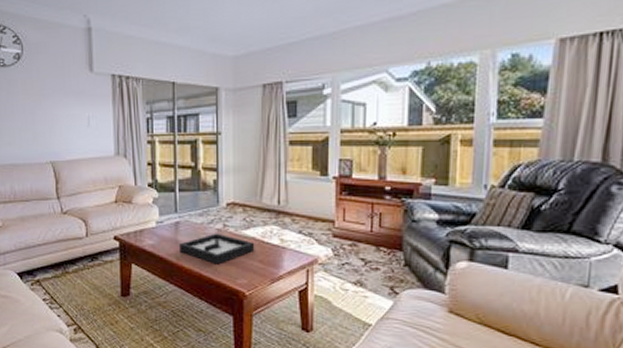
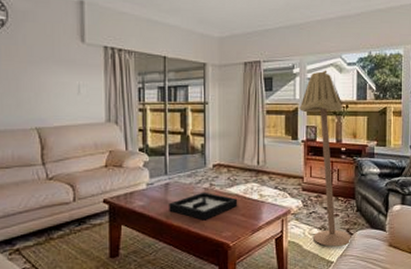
floor lamp: none [330,89,396,307] -> present [299,70,351,247]

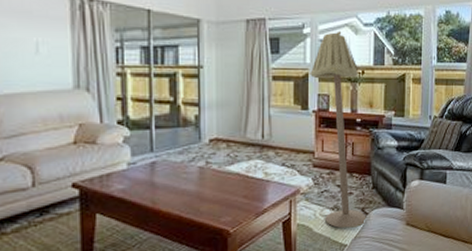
decorative tray: present [169,192,238,221] -> none [156,171,239,205]

